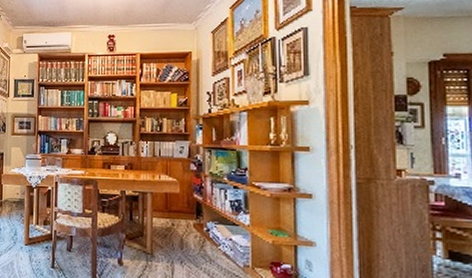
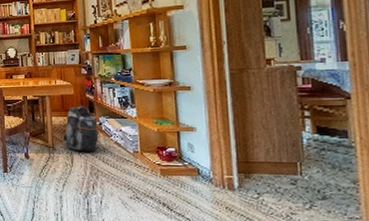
backpack: none [164,207,205,263] -> present [63,105,100,152]

